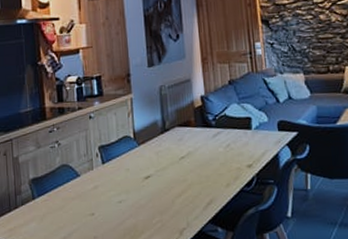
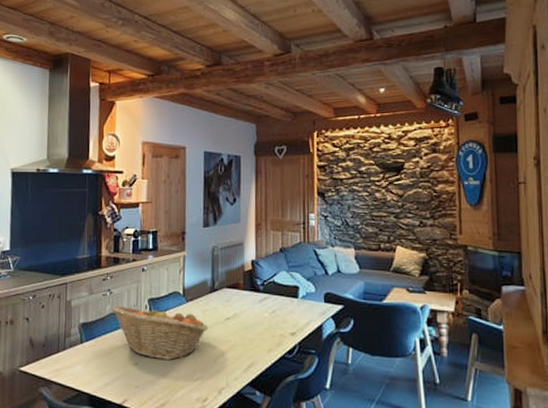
fruit basket: none [61,151,163,207] -> present [111,306,208,361]

